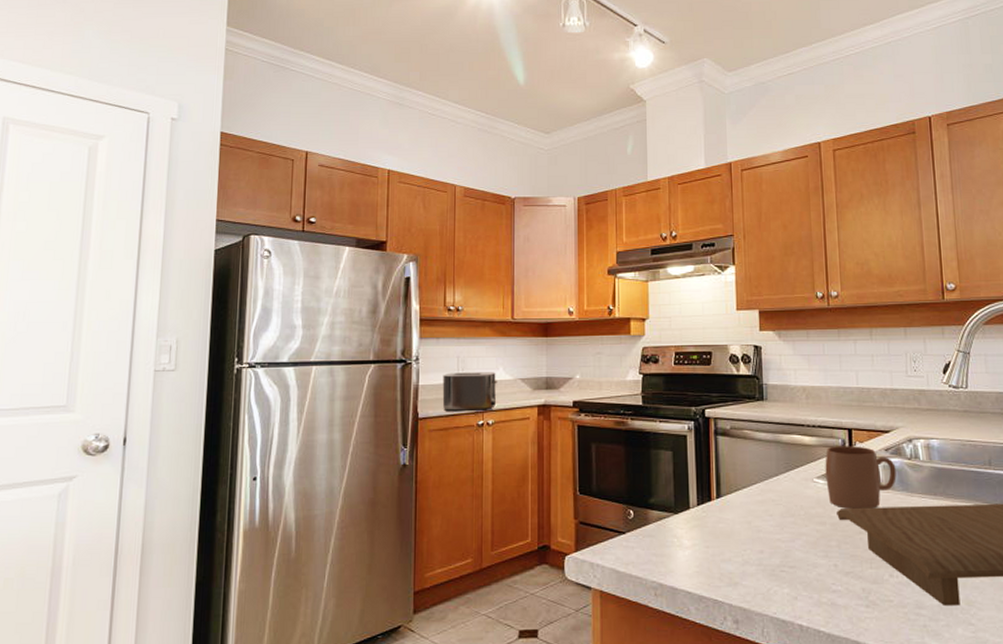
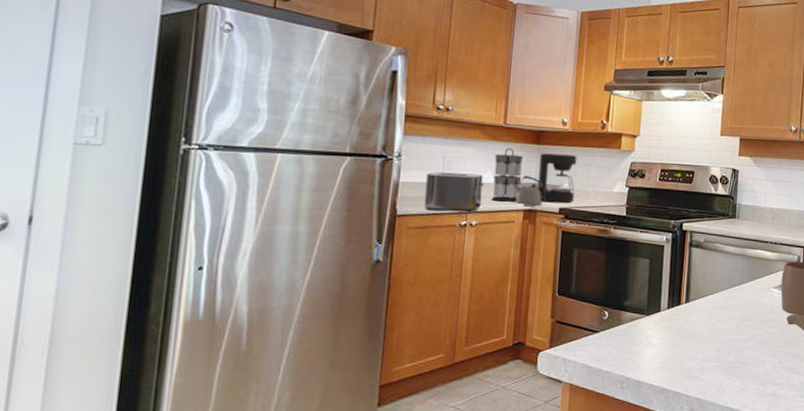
spice rack: none [505,343,533,398] -> present [492,148,524,202]
kettle: none [524,369,558,402] -> present [512,175,546,207]
coffee maker: none [549,345,587,396] -> present [537,153,577,203]

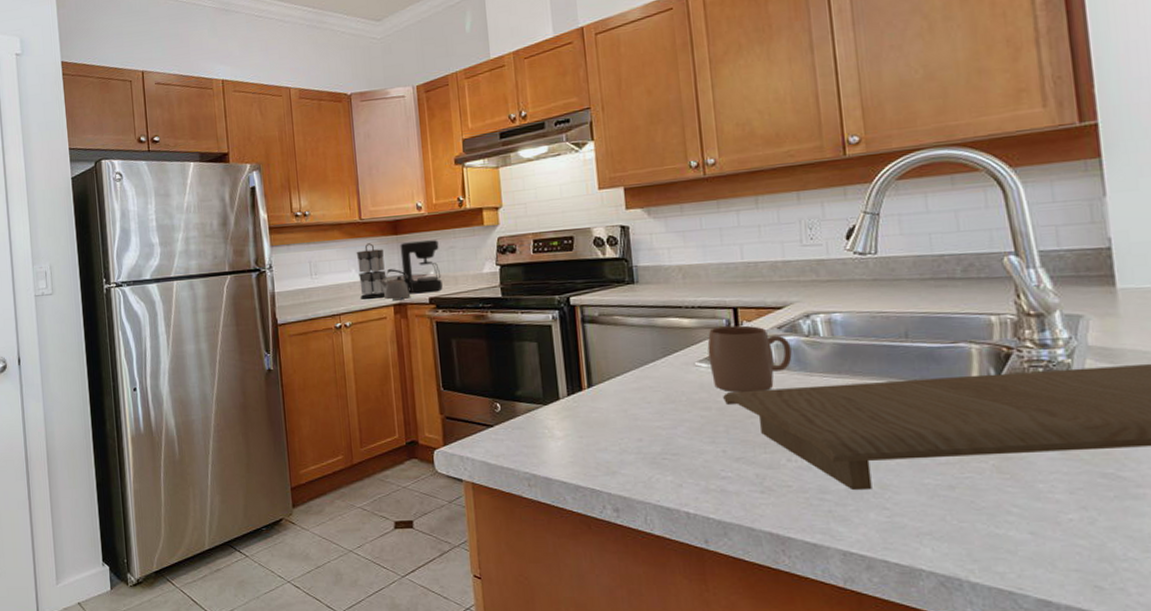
toaster: present [423,171,485,211] -> none [297,274,352,317]

